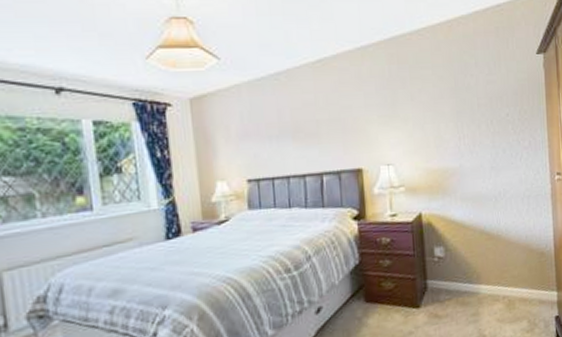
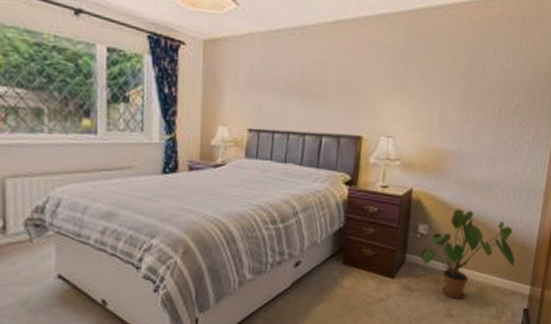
house plant: none [441,225,537,320] -> present [420,209,515,300]

